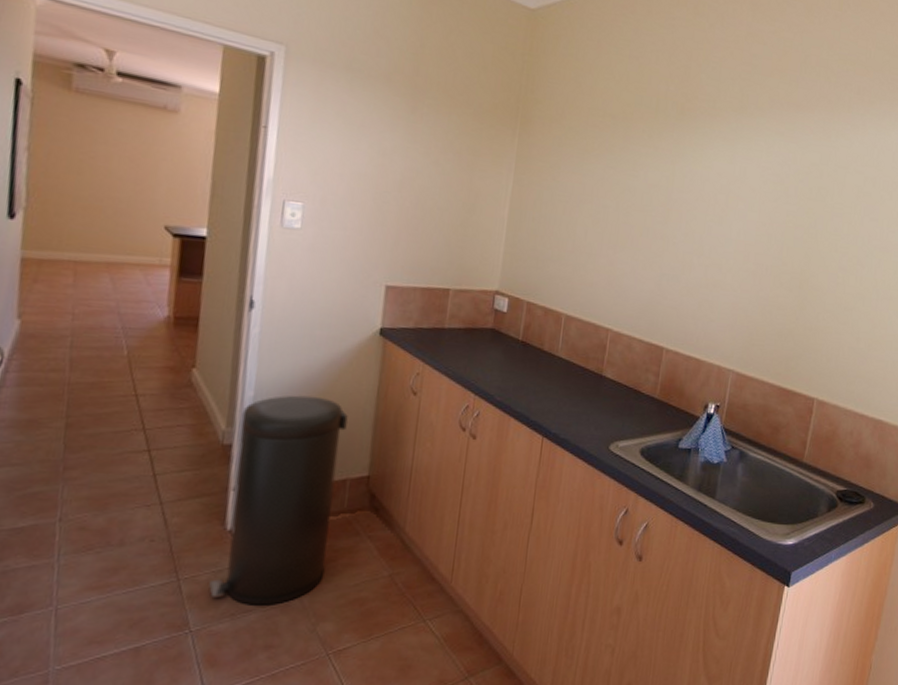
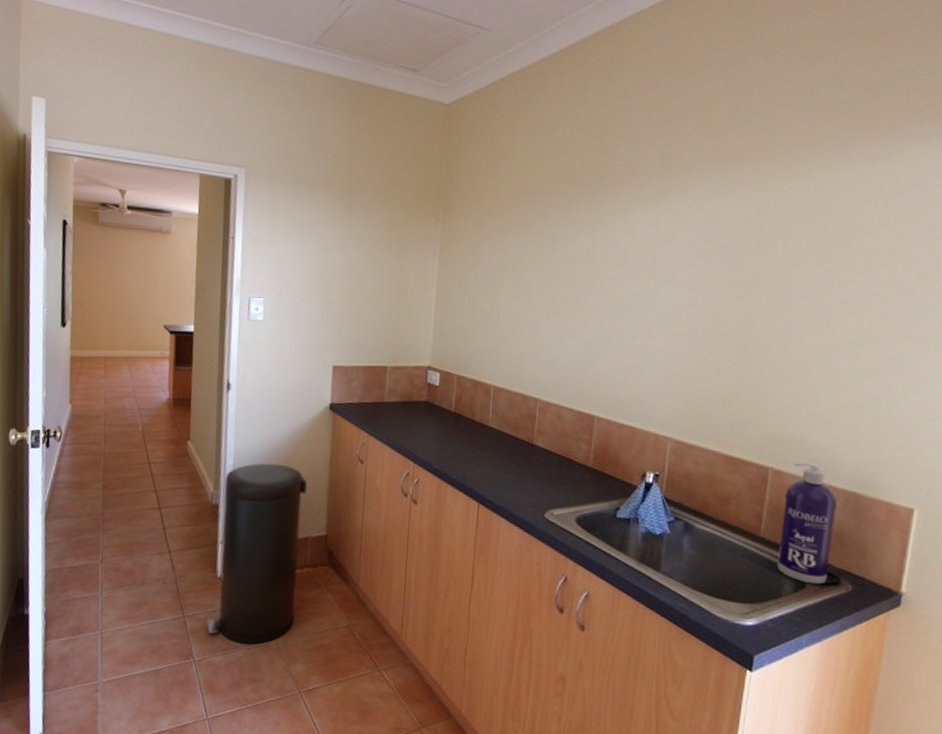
spray bottle: none [815,393,868,504] -> present [776,462,838,585]

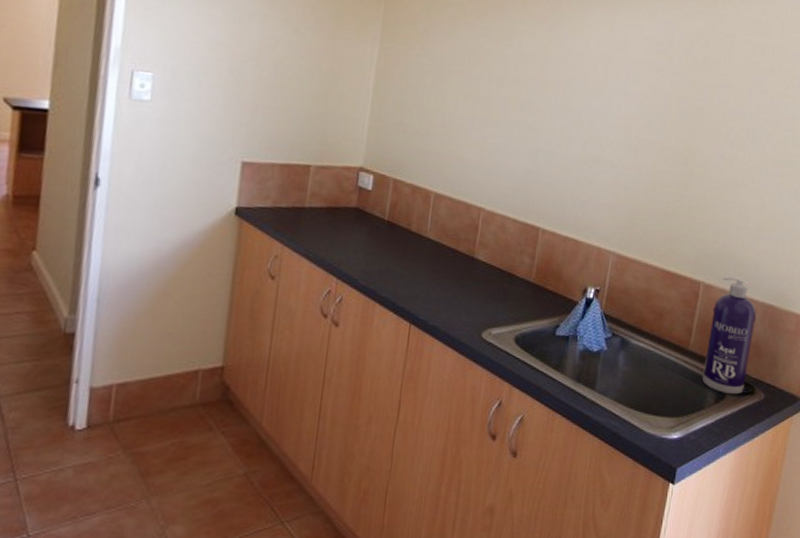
pedal bin: present [206,463,307,645] -> none [49,279,201,509]

